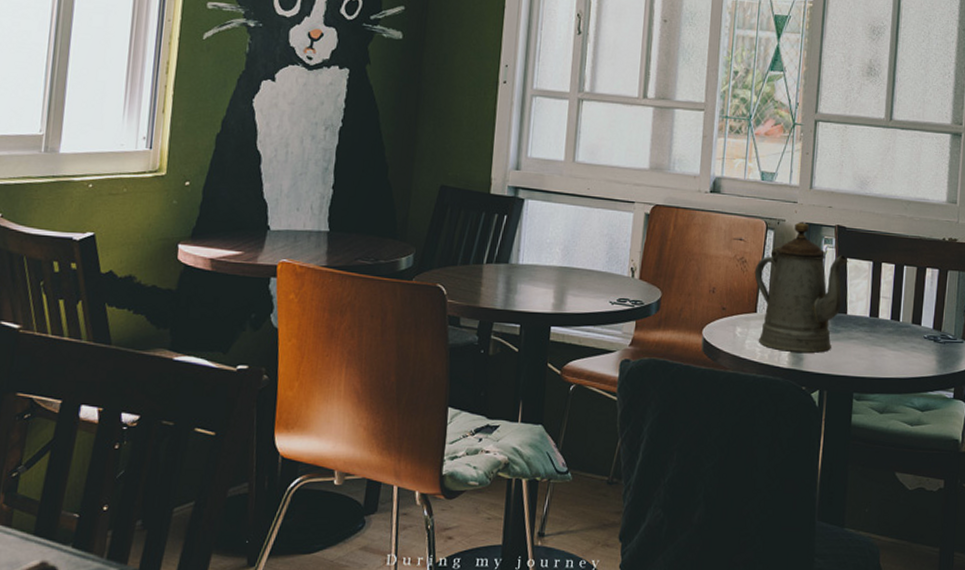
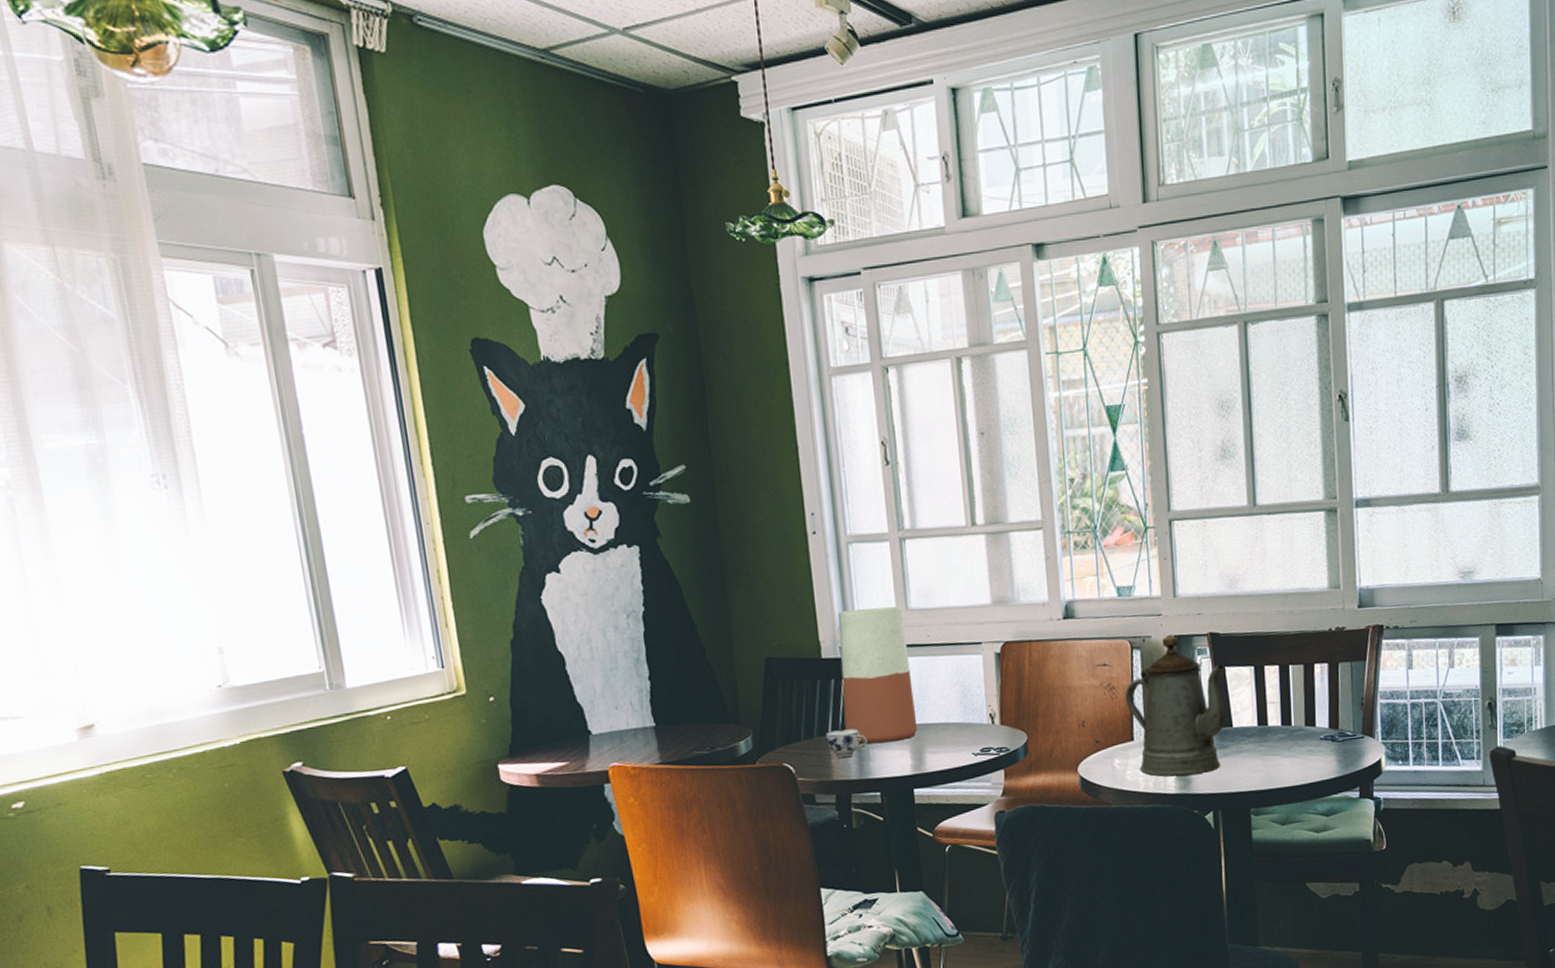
teacup: none [480,260,517,288] -> present [825,728,867,759]
vase: none [499,154,570,280] -> present [838,606,918,744]

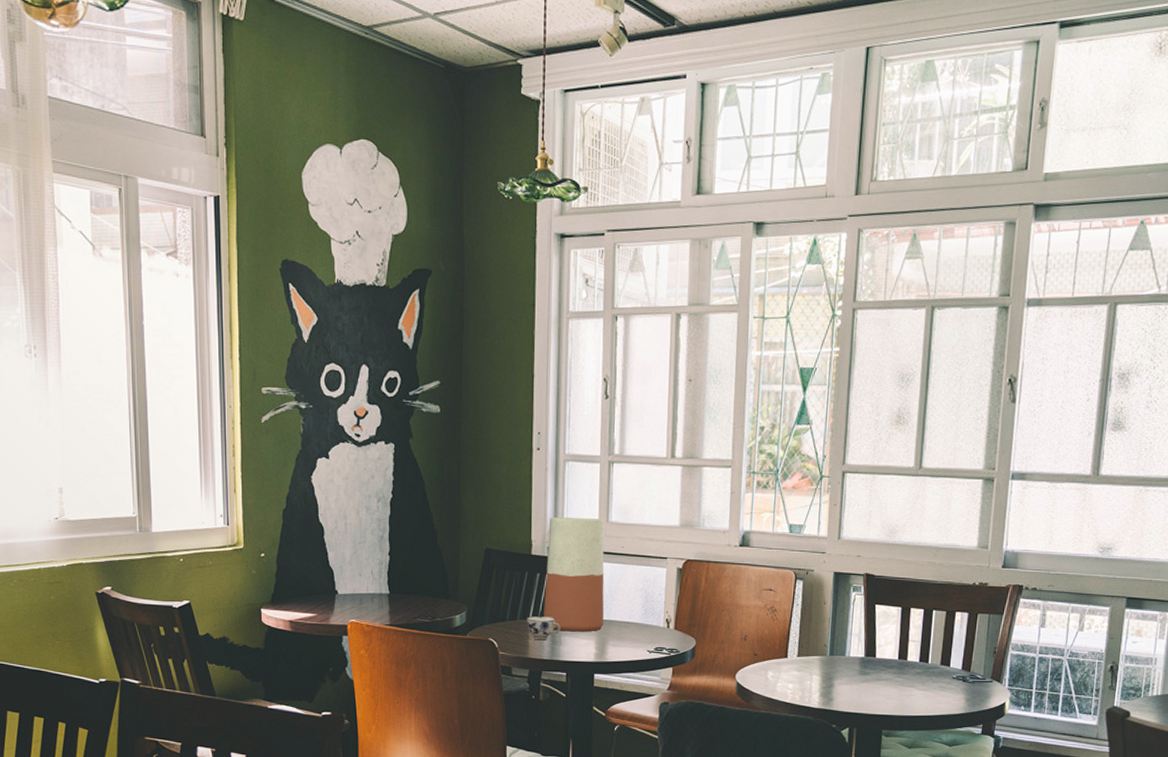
coffee pot: present [1125,634,1227,777] -> none [784,571,877,694]

